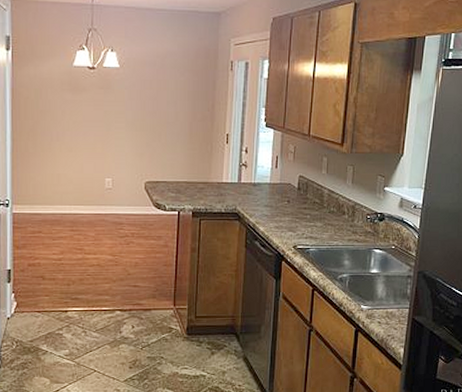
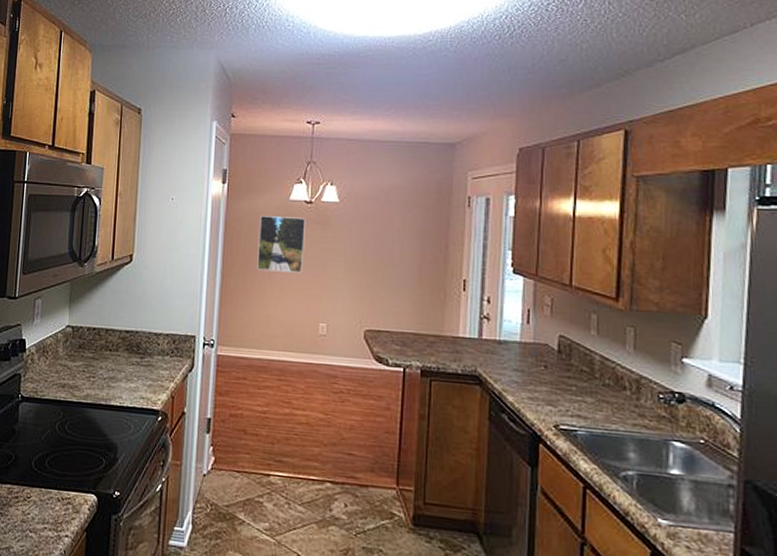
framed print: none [45,80,89,134] -> present [257,215,306,273]

